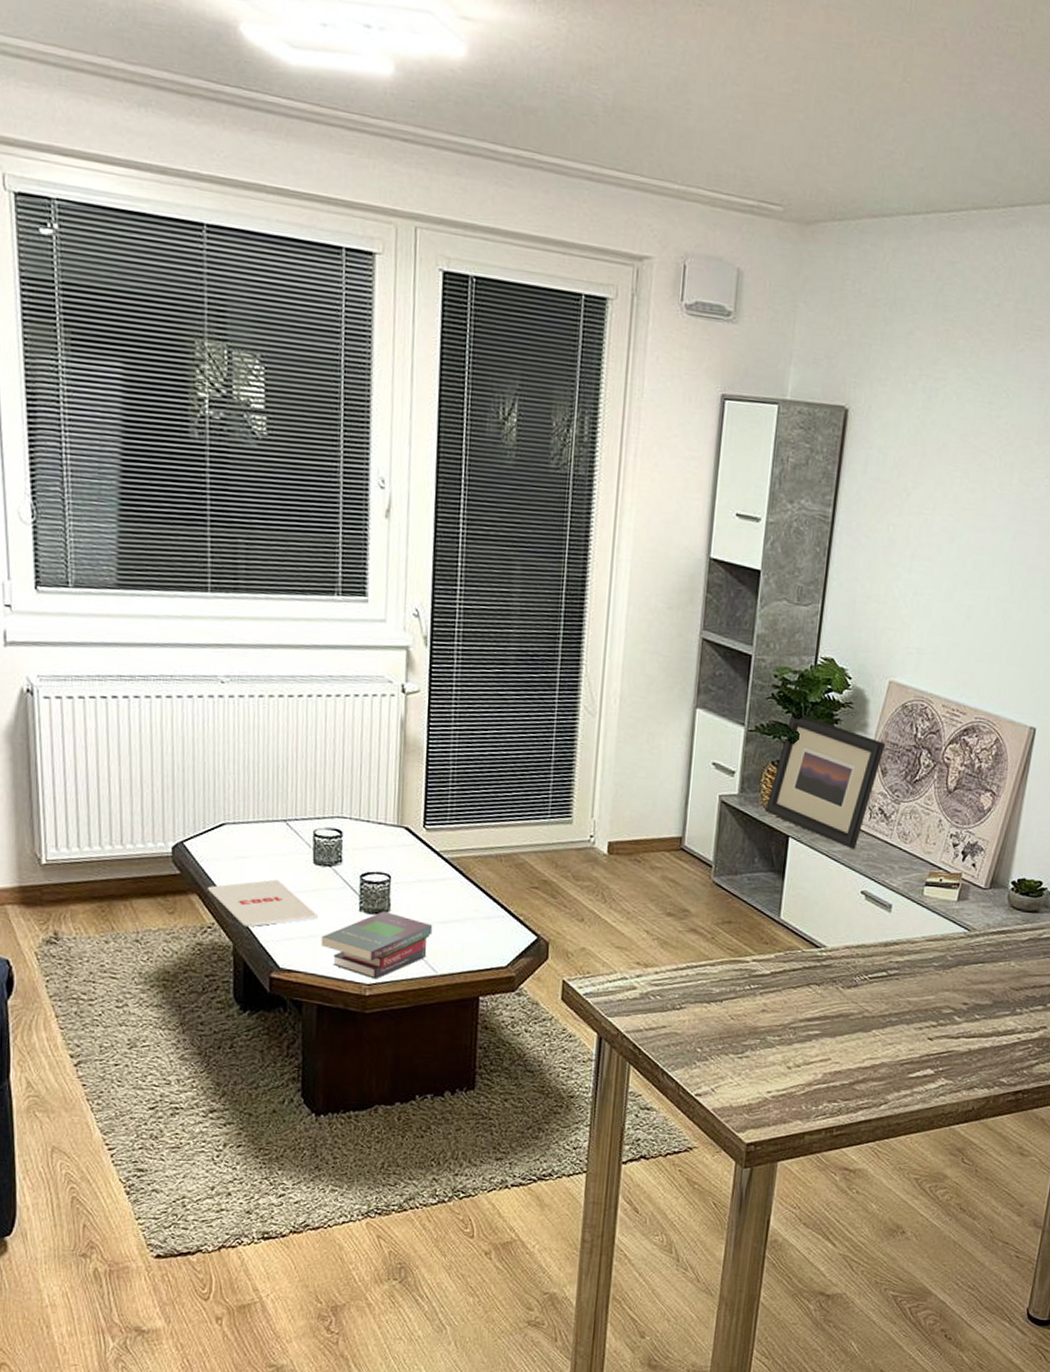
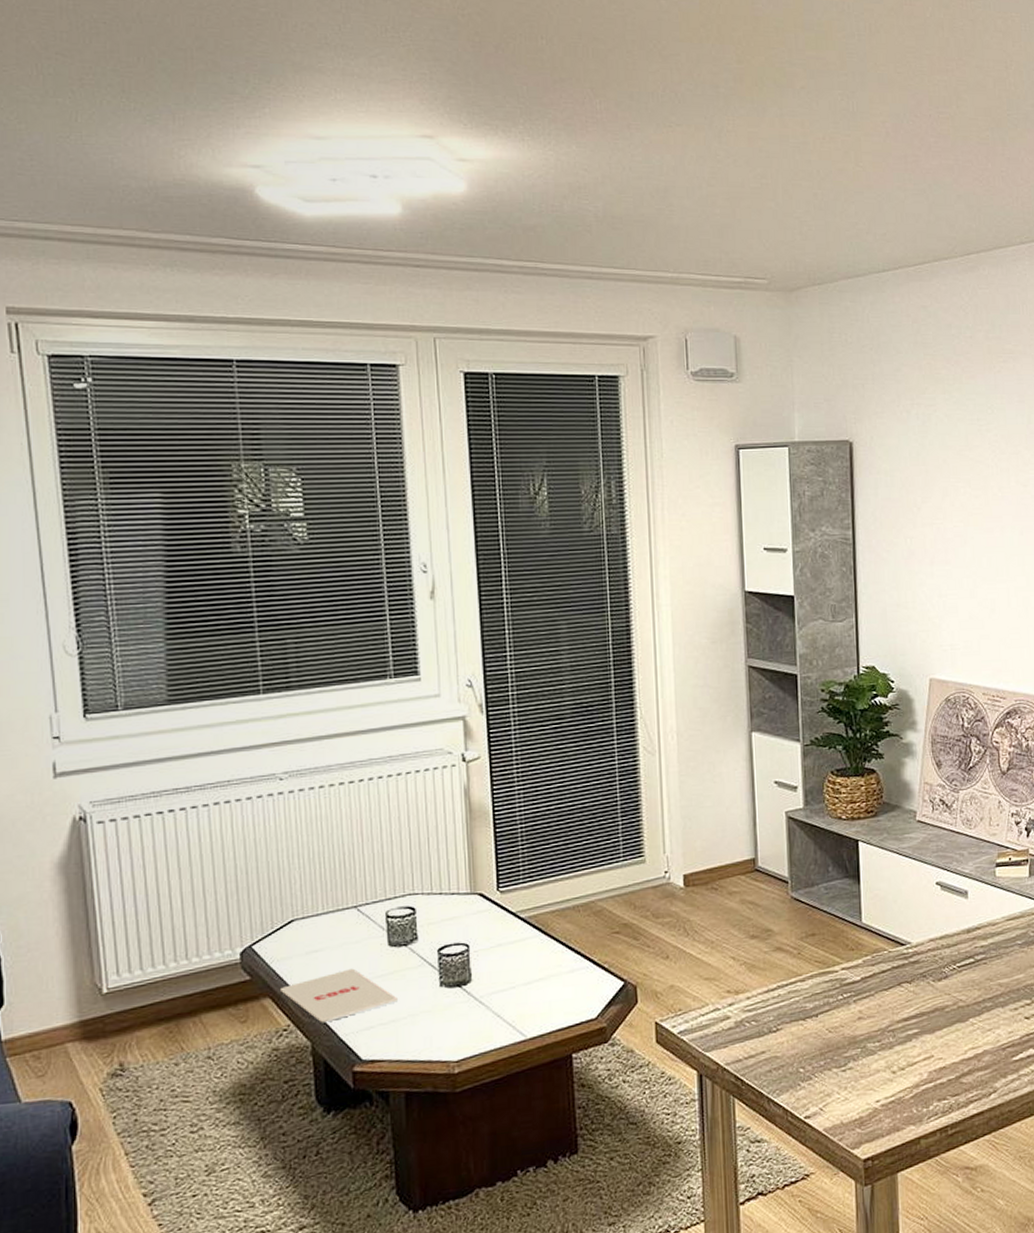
books: present [320,911,433,979] -> none [403,982,517,1055]
picture frame: present [764,711,886,849] -> none [831,721,936,843]

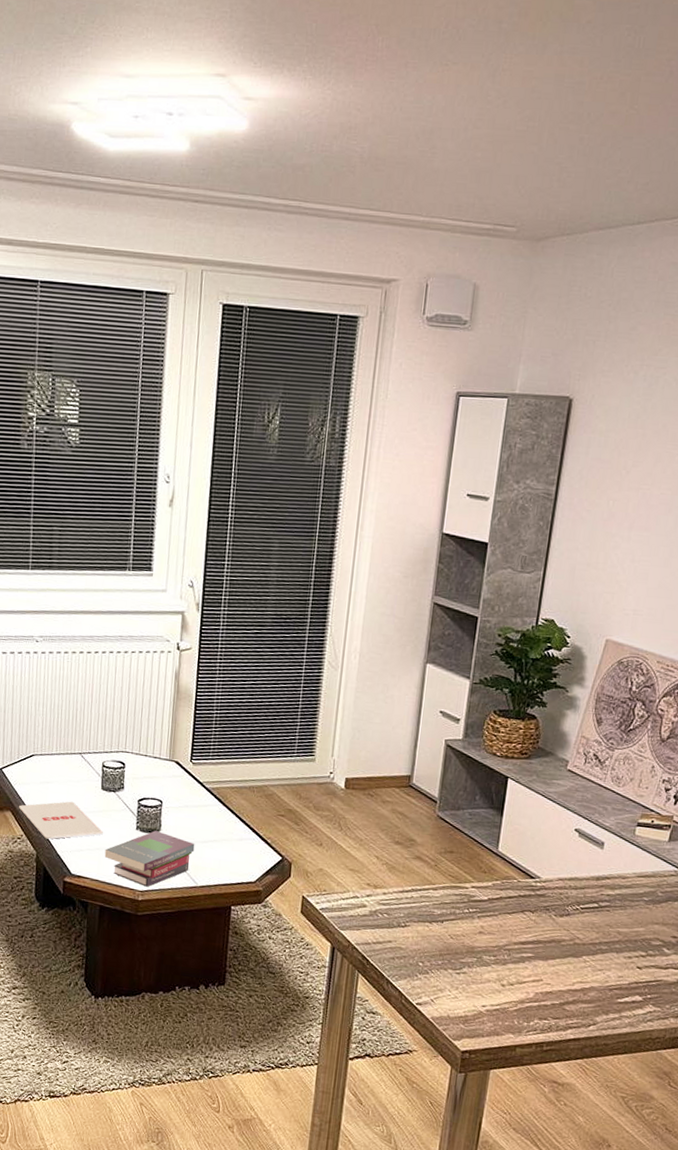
books: none [403,982,517,1055] -> present [104,830,195,887]

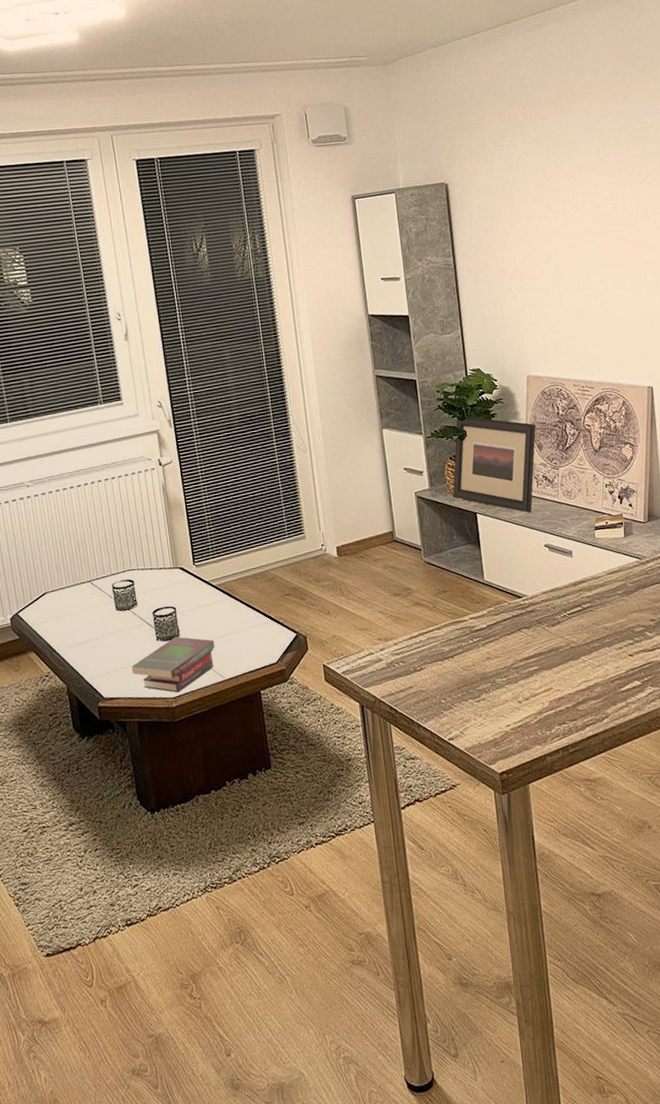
magazine: present [18,801,103,840] -> none [40,628,126,671]
picture frame: none [486,666,602,791] -> present [452,415,536,513]

